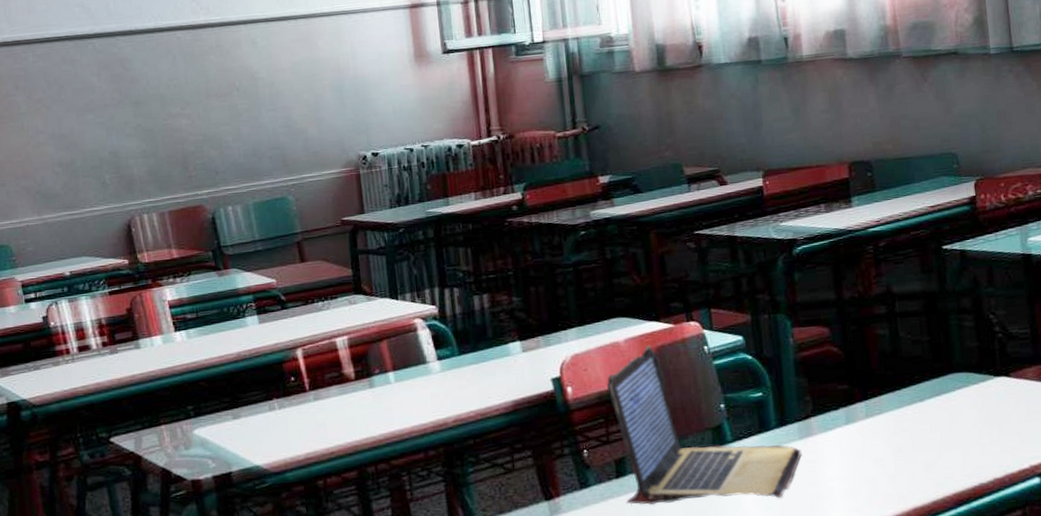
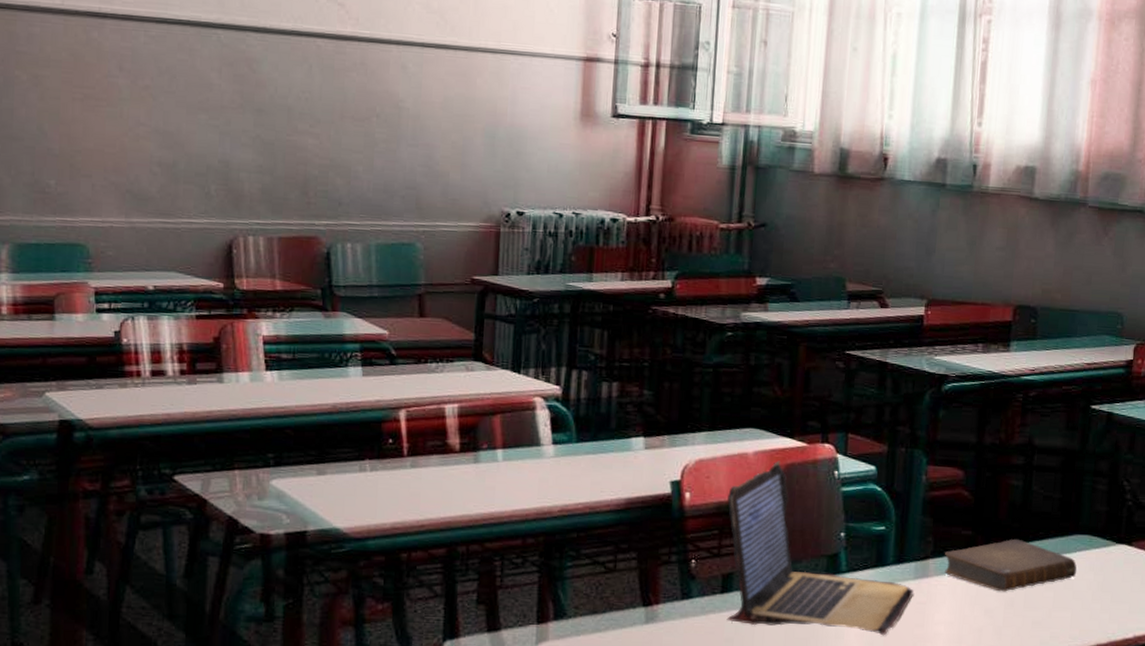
book: none [825,386,960,440] -> present [945,539,1077,592]

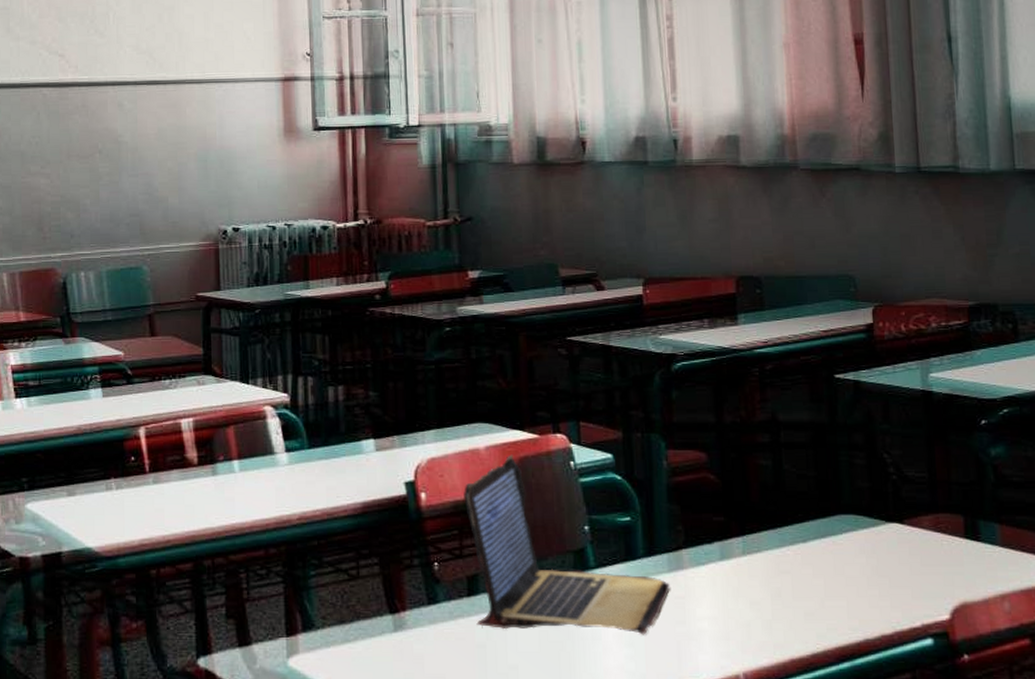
book: present [945,539,1077,592] -> none [698,523,847,582]

